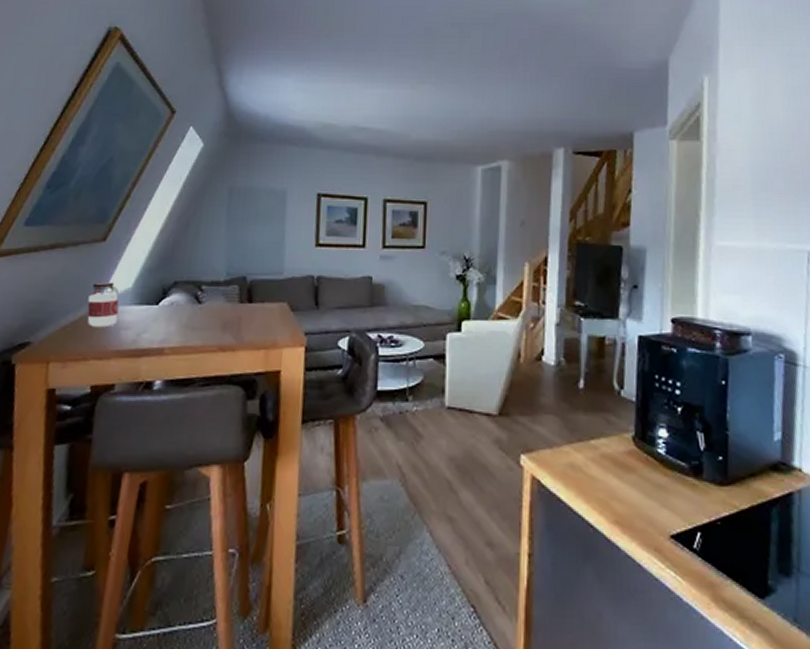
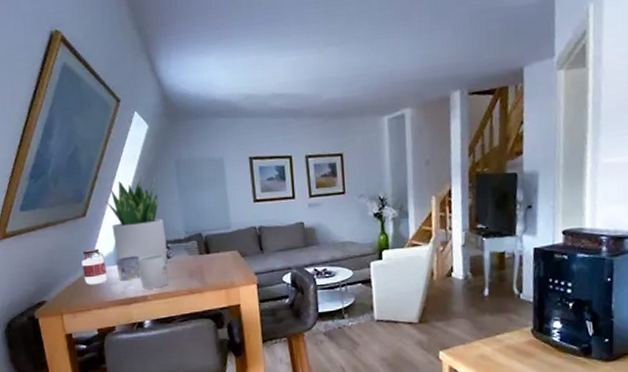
mug: none [131,296,163,326] -> present [115,256,140,281]
planter: none [134,199,203,310] -> present [105,174,168,264]
mug: none [158,297,197,340] -> present [138,254,169,289]

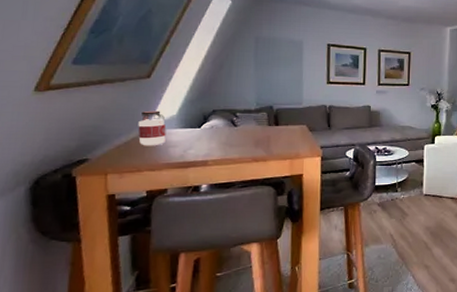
planter: present [105,174,168,264] -> none [175,45,236,131]
mug: present [115,256,140,281] -> none [177,121,204,144]
mug: present [138,254,169,289] -> none [201,122,234,154]

